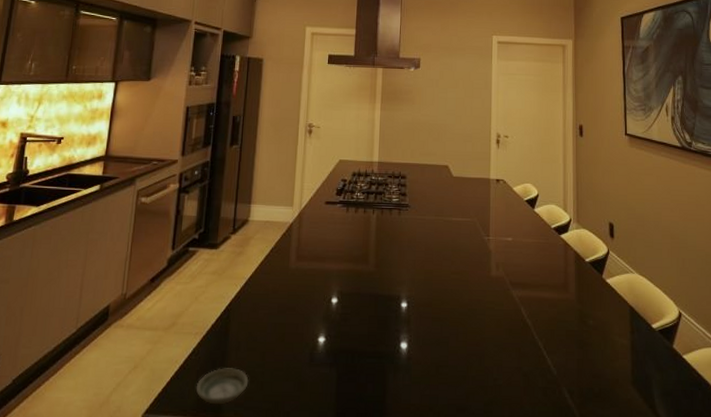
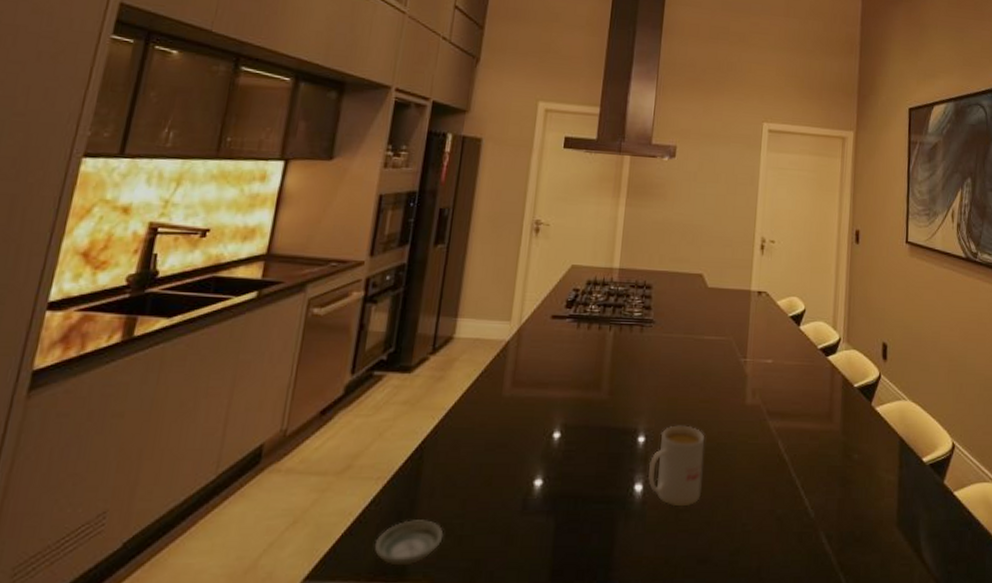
mug: none [412,293,458,362] -> present [648,425,705,506]

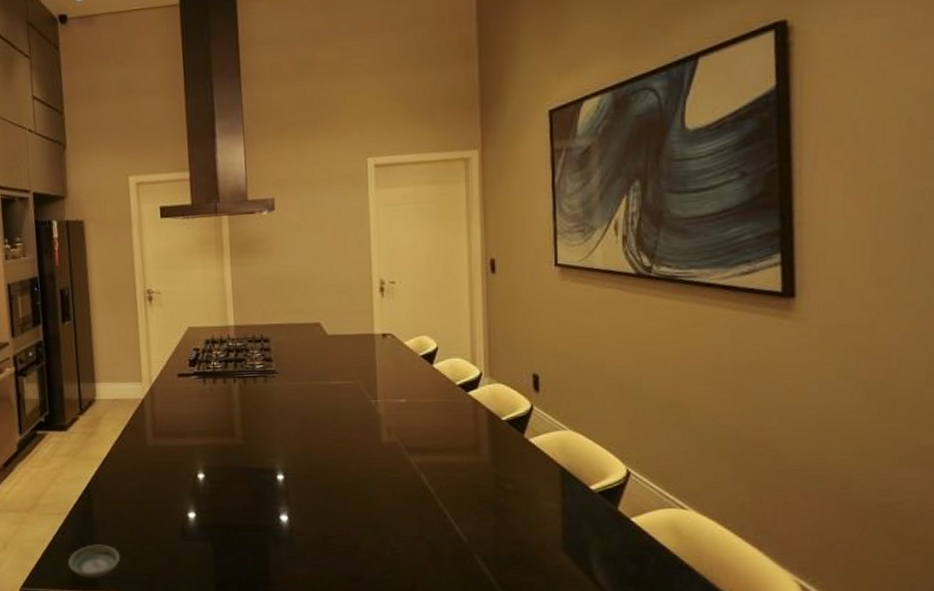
mug: present [648,425,705,506] -> none [292,463,346,533]

